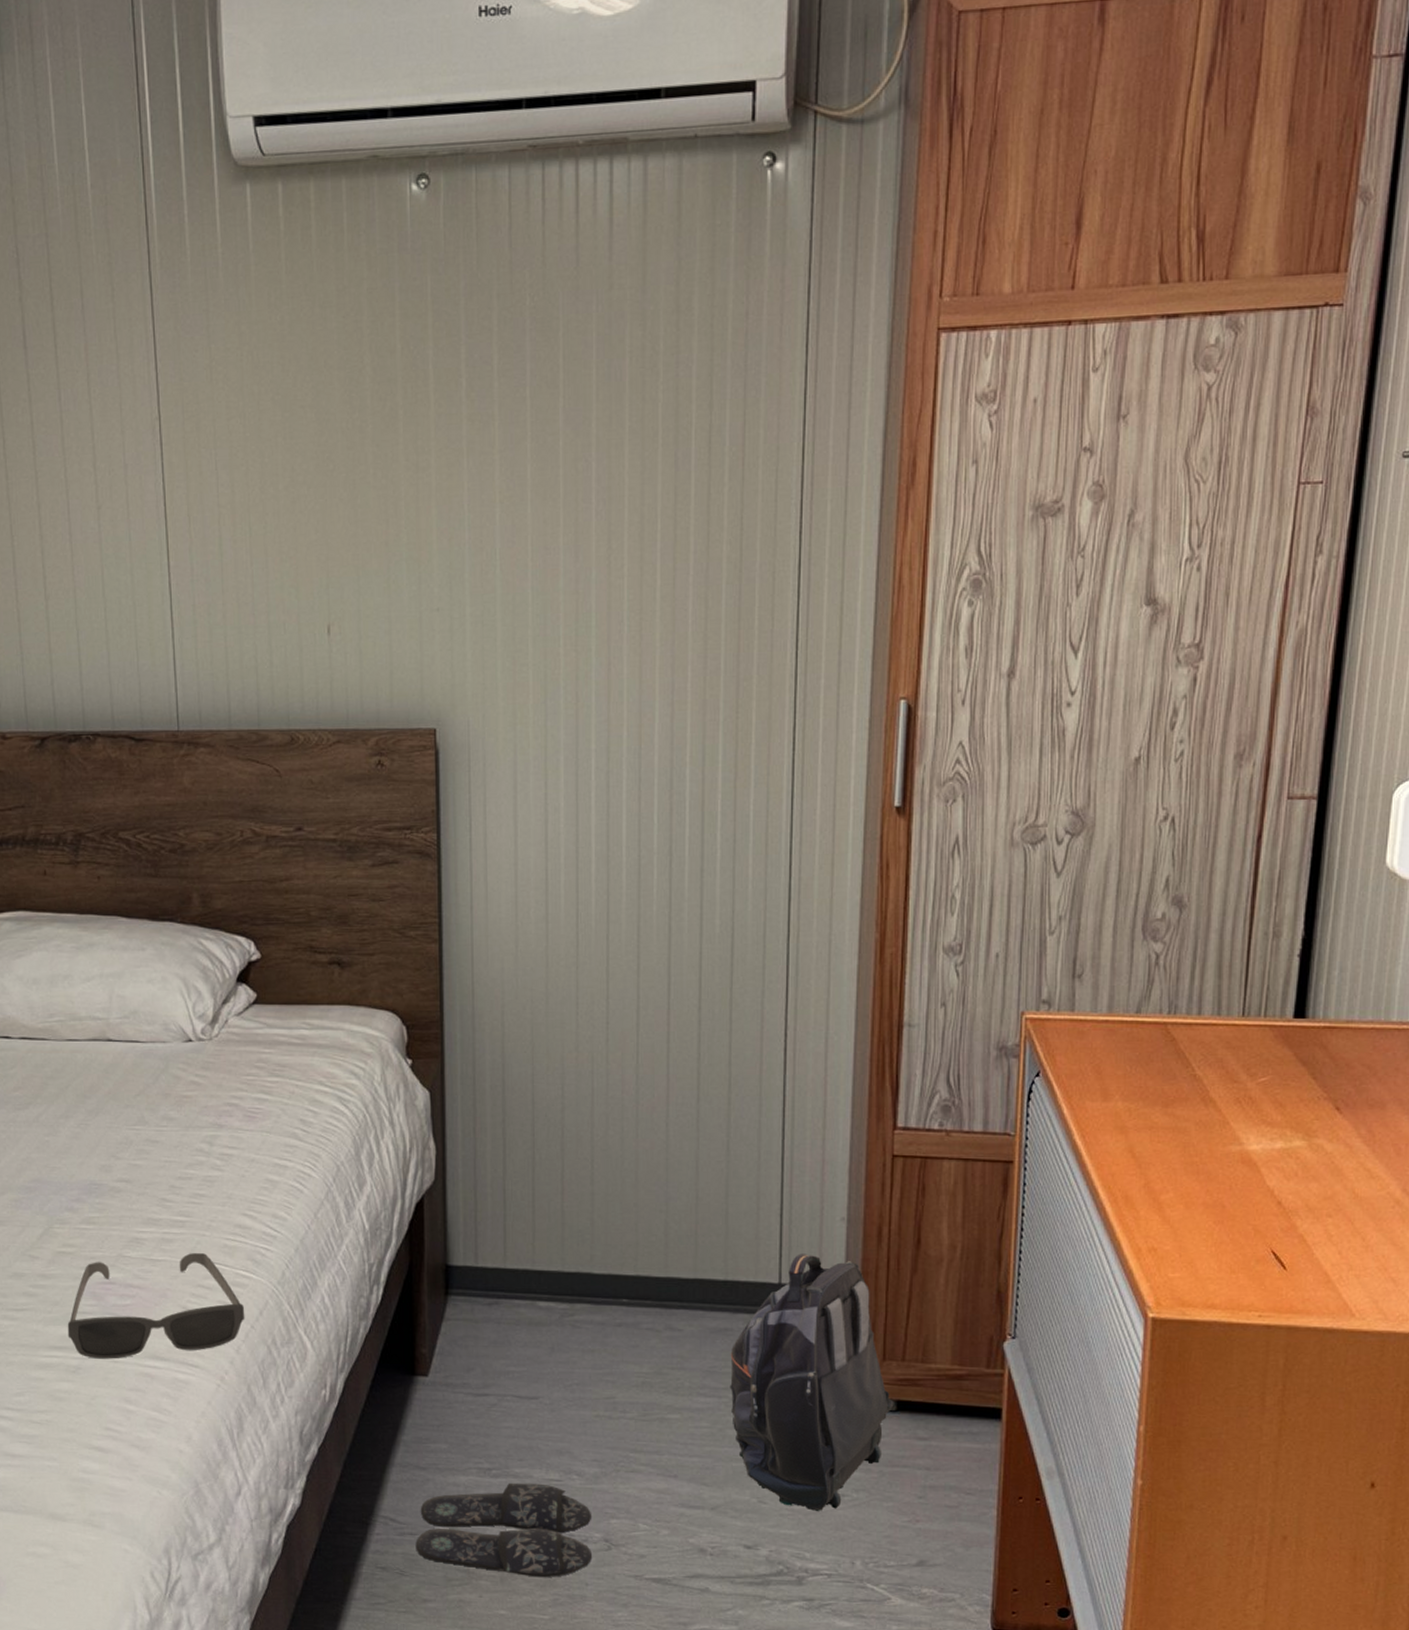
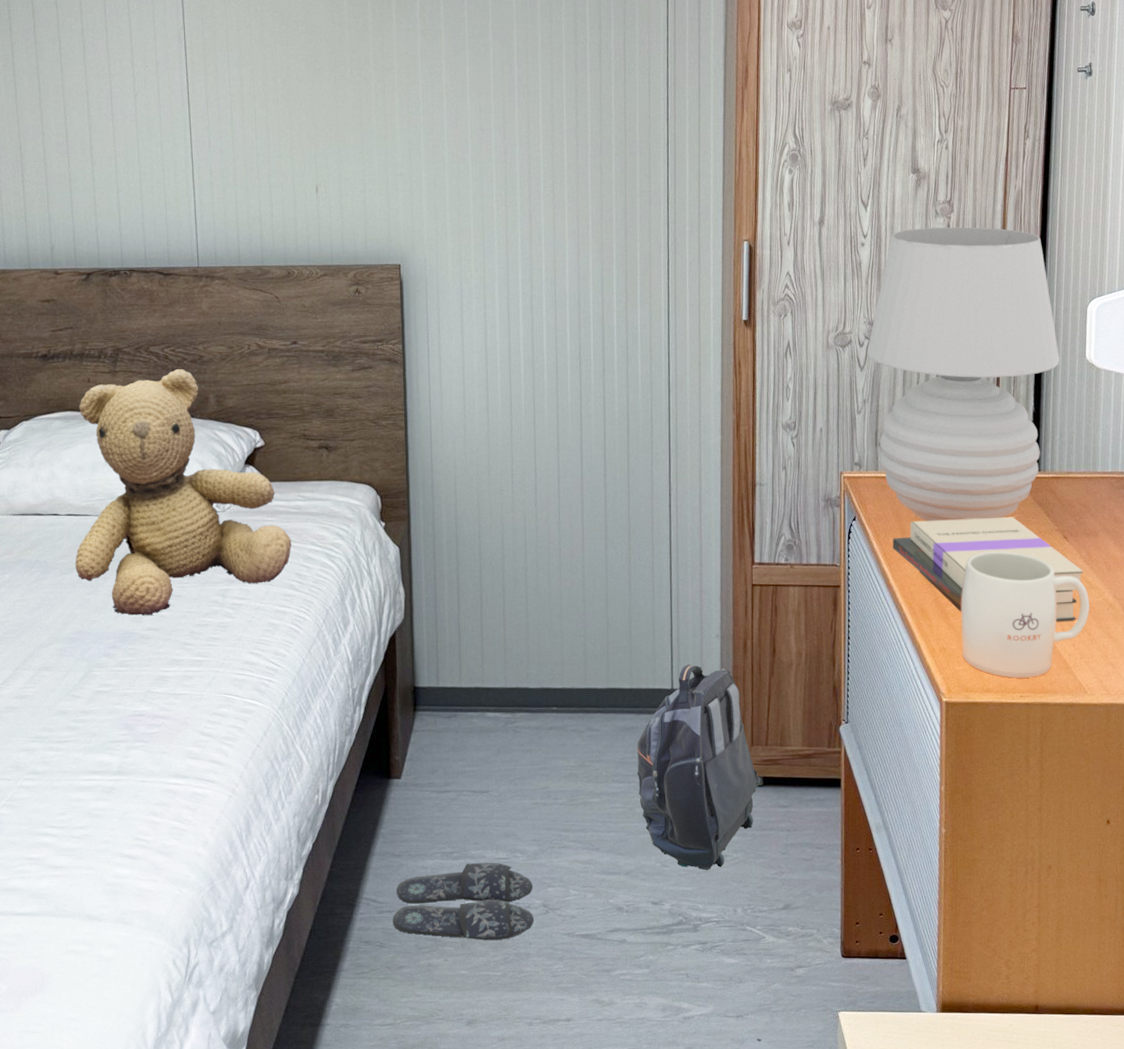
teddy bear: none [30,861,294,1163] -> present [74,369,291,616]
glasses: present [67,1253,245,1359] -> none [103,686,252,780]
table lamp: none [1067,680,1348,1081] -> present [867,227,1060,521]
books: none [1090,1078,1362,1220] -> present [893,516,1084,621]
mug: none [1178,1123,1367,1293] -> present [960,551,1089,678]

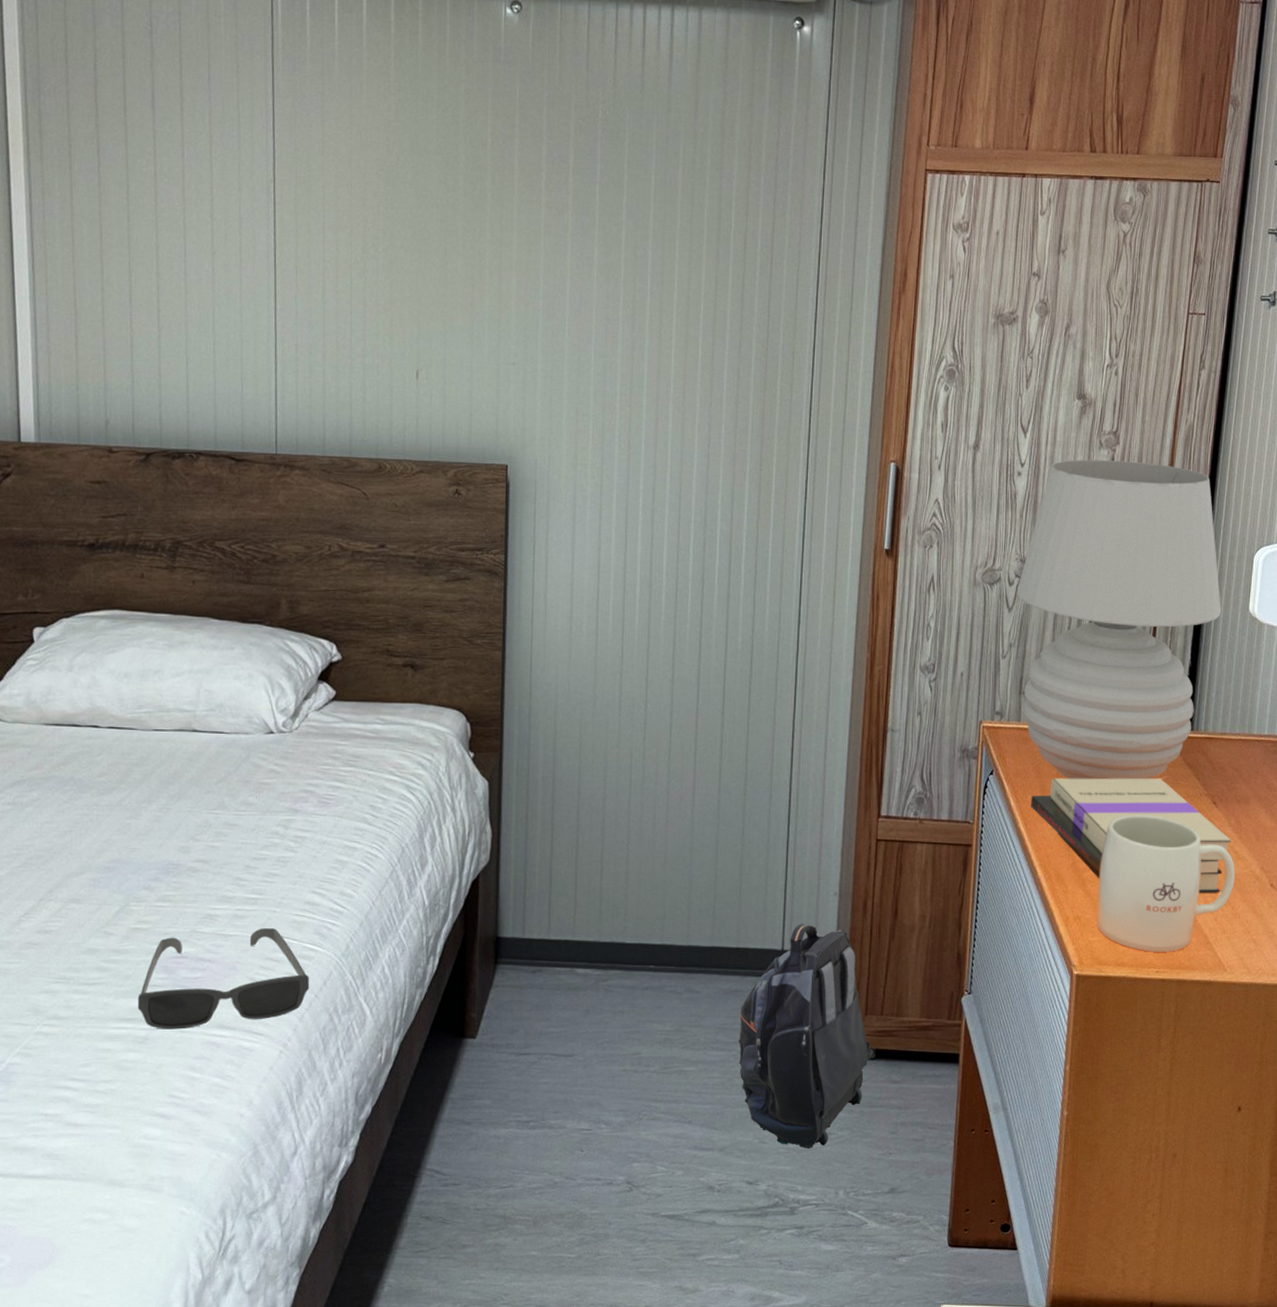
teddy bear: present [74,369,291,616] -> none [114,569,366,845]
glasses: none [103,686,252,780] -> present [137,928,310,1029]
slippers: present [392,862,534,941] -> none [458,1133,616,1220]

